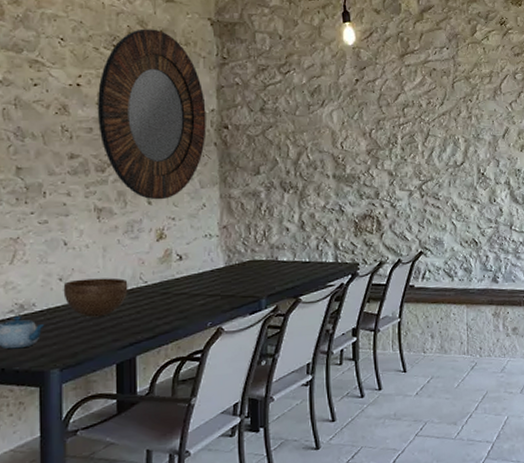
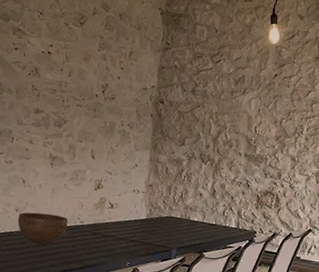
home mirror: present [97,29,207,200] -> none [61,11,148,157]

